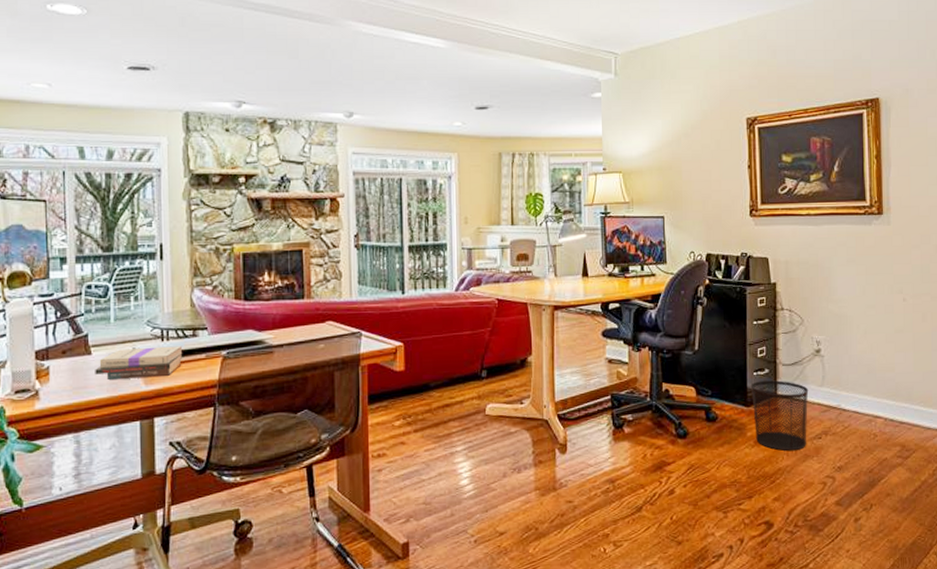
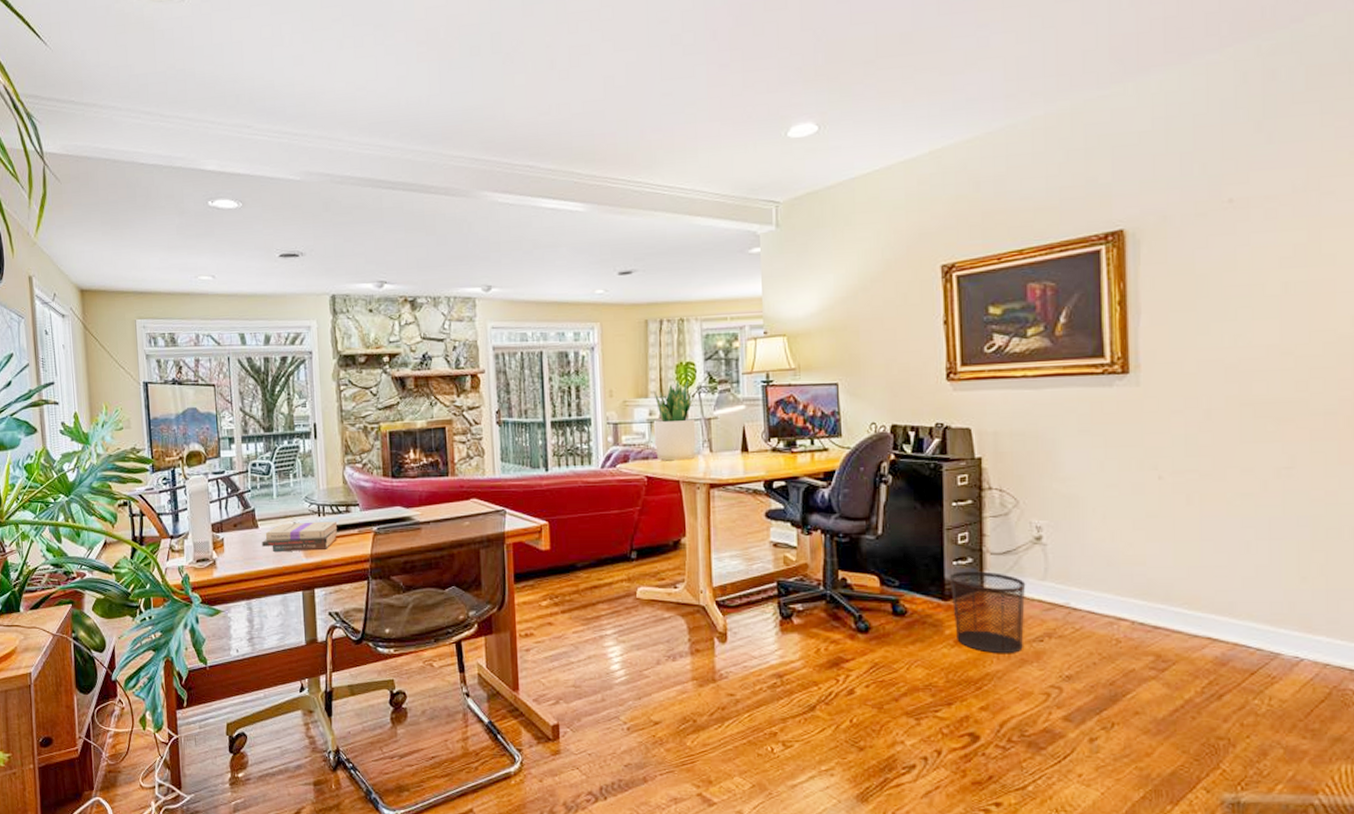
planter: none [504,210,542,285] -> present [653,380,695,461]

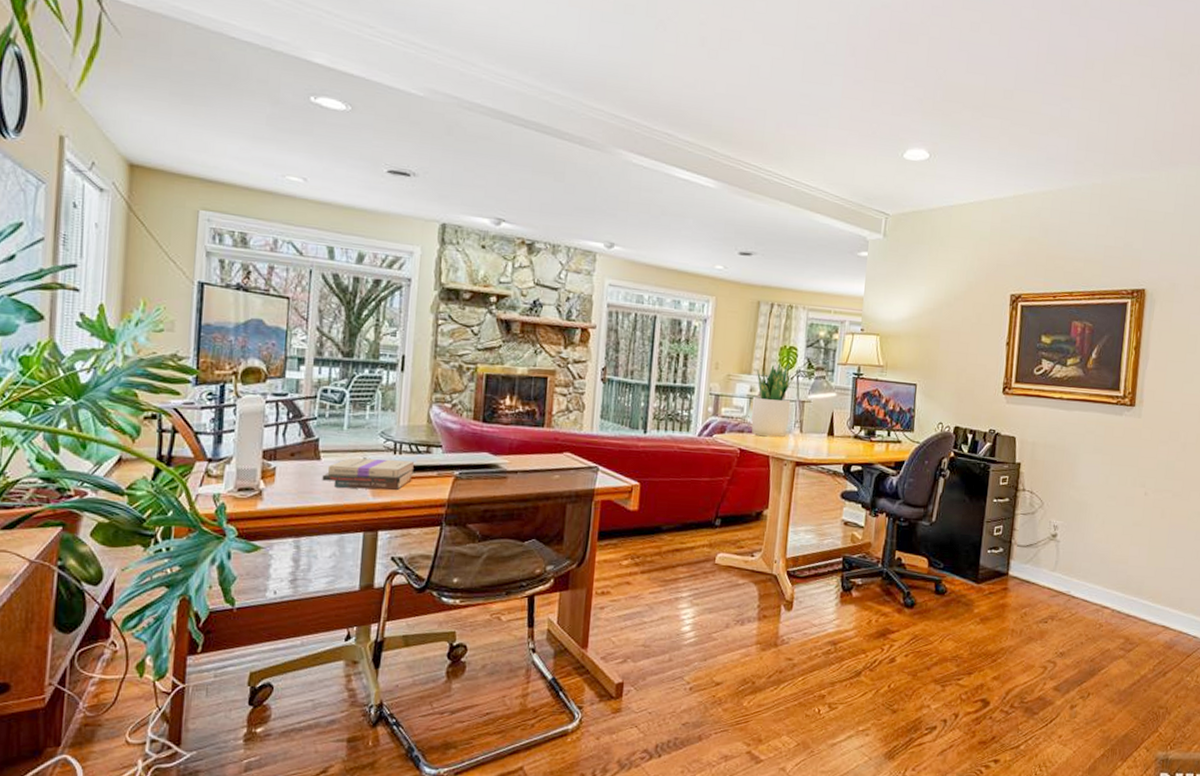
waste bin: present [949,571,1026,654] -> none [982,559,1041,632]

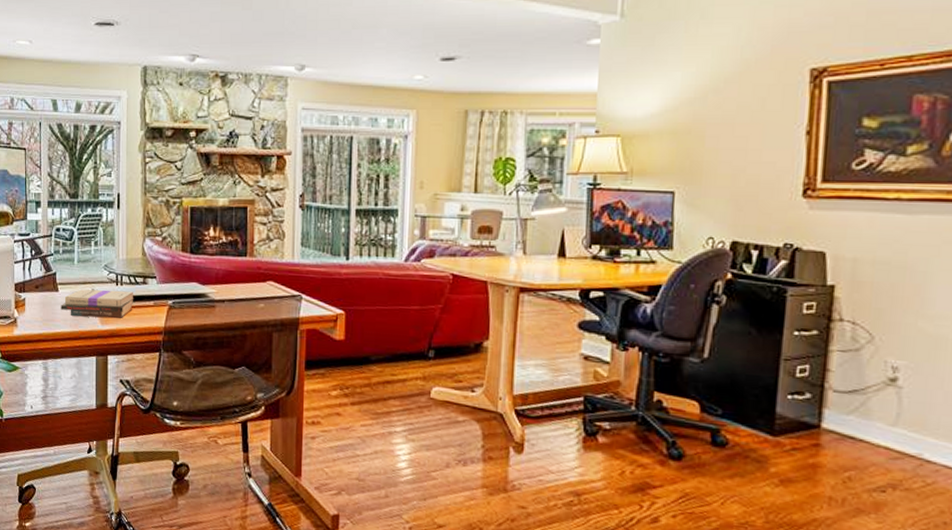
planter: present [751,362,793,438] -> none [463,176,512,261]

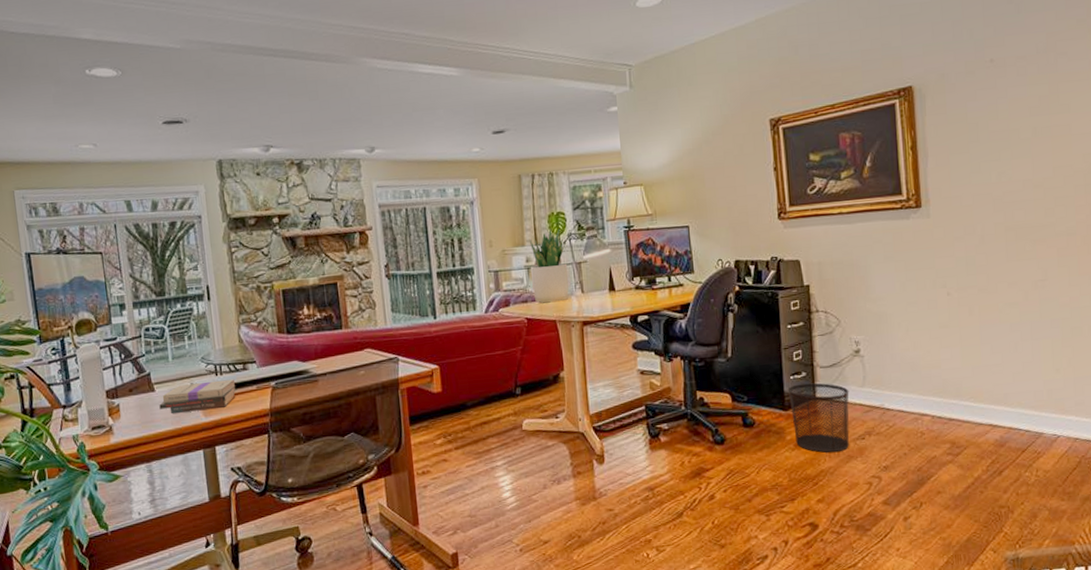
planter: none [463,176,512,261] -> present [529,228,569,304]
waste bin: none [781,406,872,501] -> present [787,382,849,453]

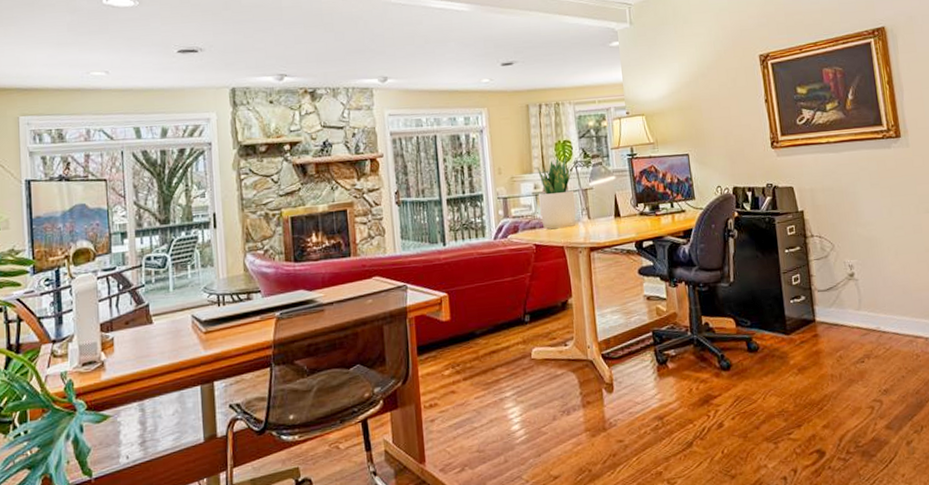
books: present [159,379,236,413] -> none [156,310,239,347]
waste bin: present [787,382,849,453] -> none [788,306,850,377]

